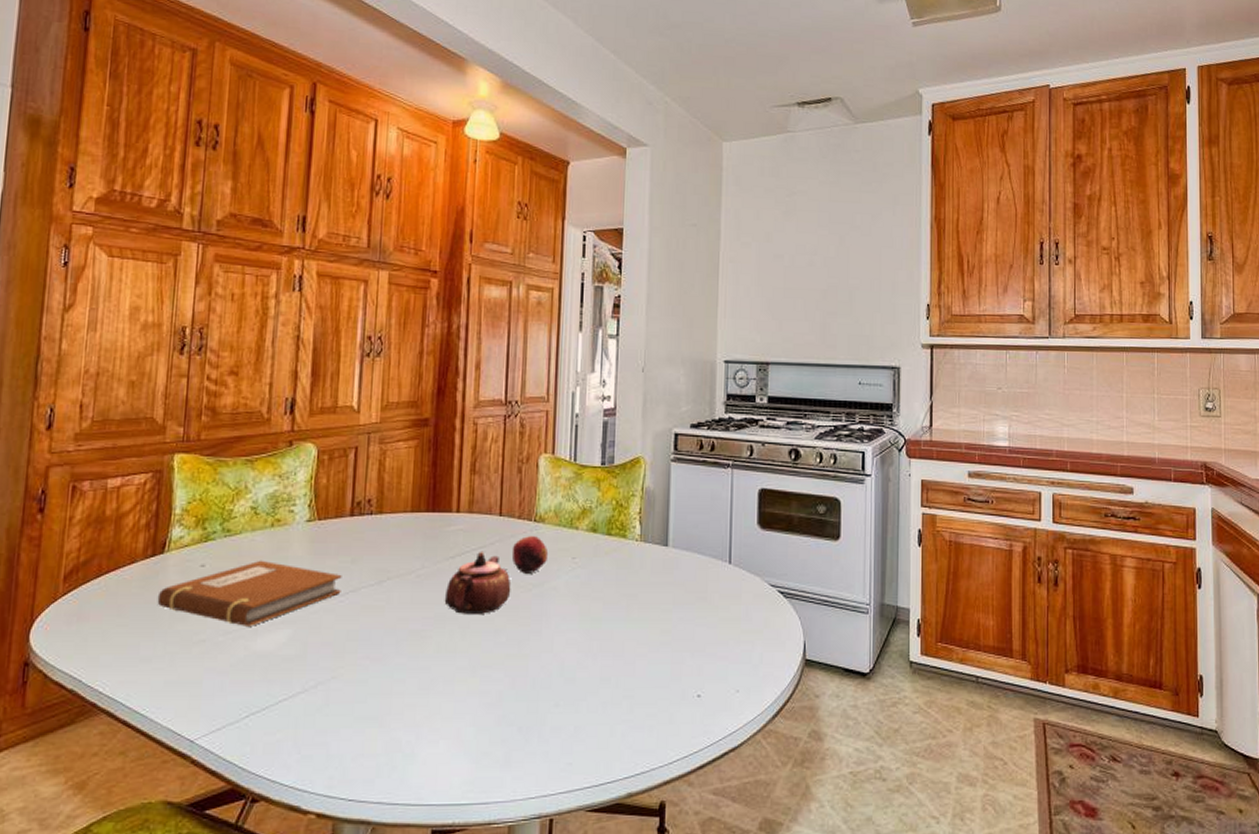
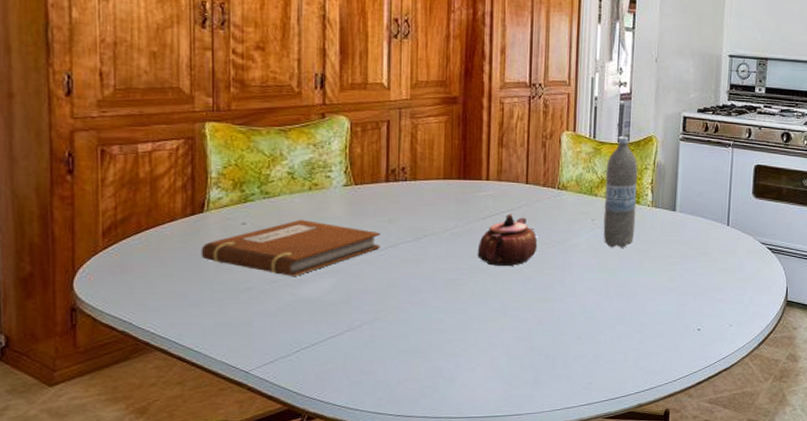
fruit: present [511,536,549,574] -> none [537,201,571,233]
water bottle: none [585,458,624,592] -> present [603,136,638,248]

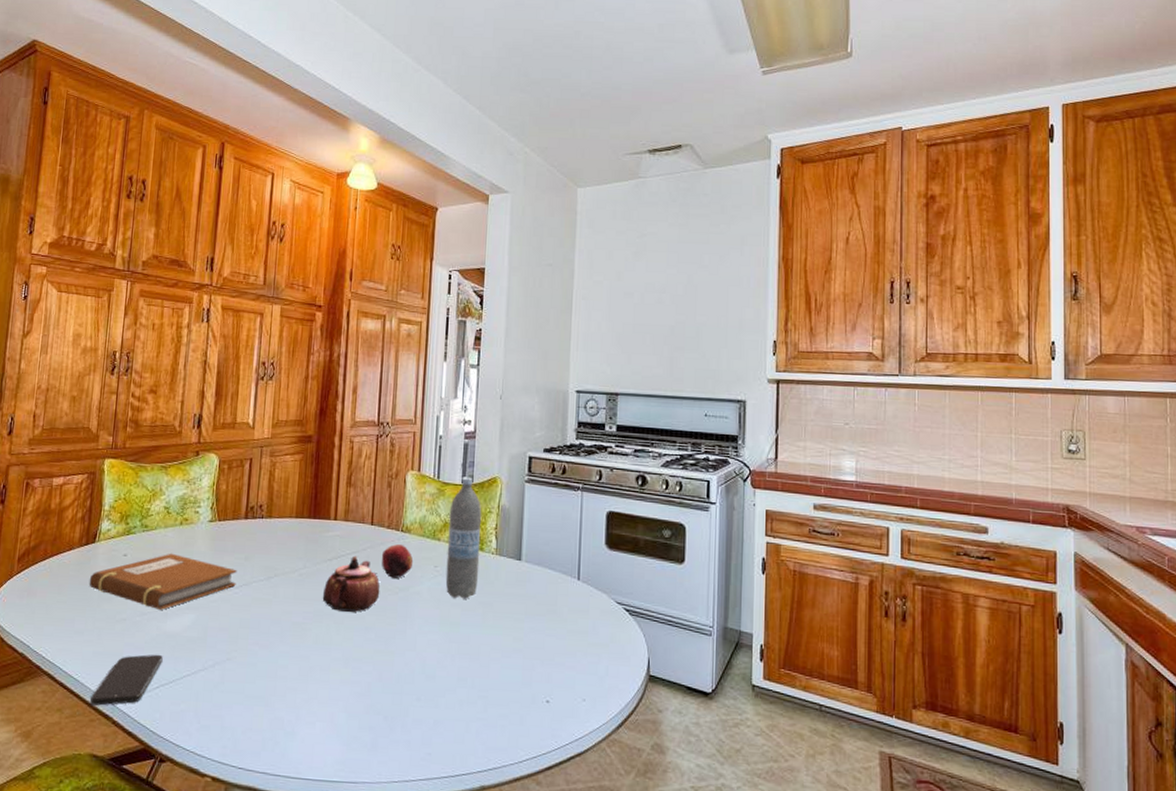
smartphone: none [218,319,301,375] -> present [90,654,163,706]
fruit: none [537,201,571,233] -> present [381,544,414,578]

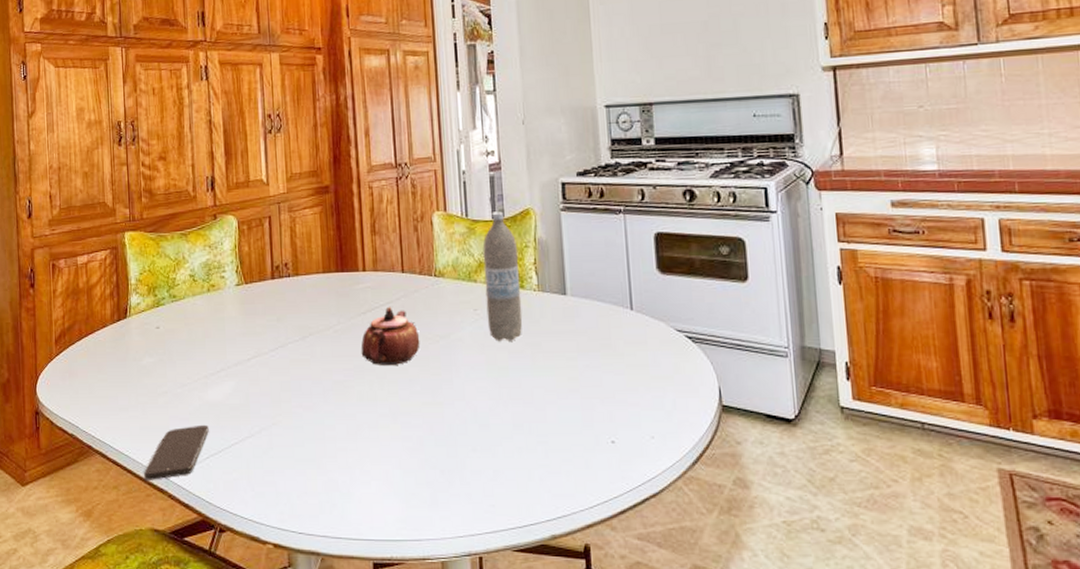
notebook: present [89,553,237,610] -> none [126,321,272,379]
fruit: present [381,544,414,578] -> none [416,290,451,326]

